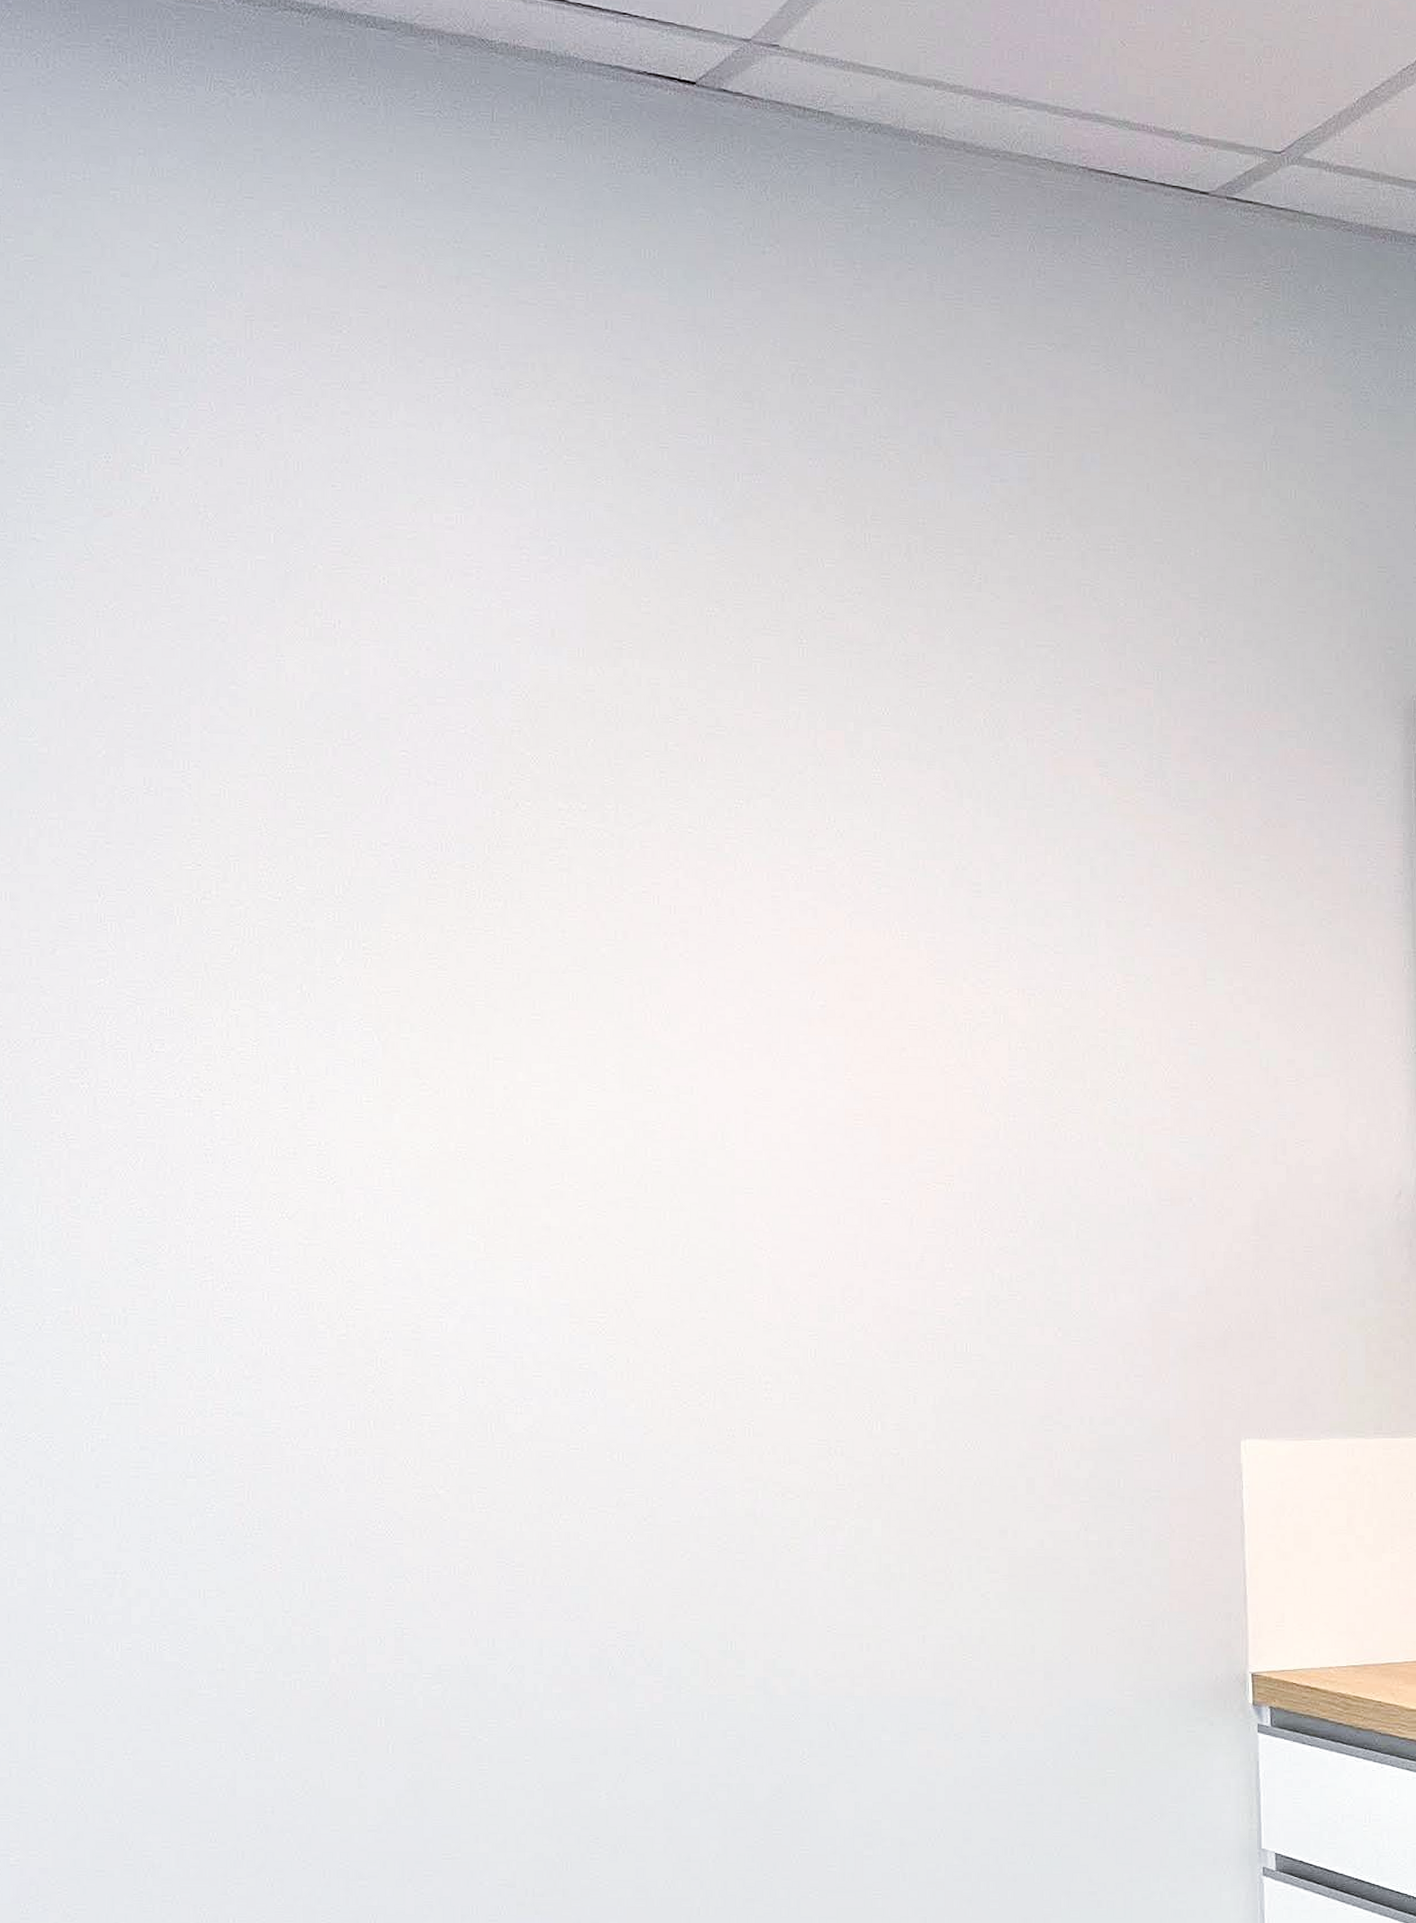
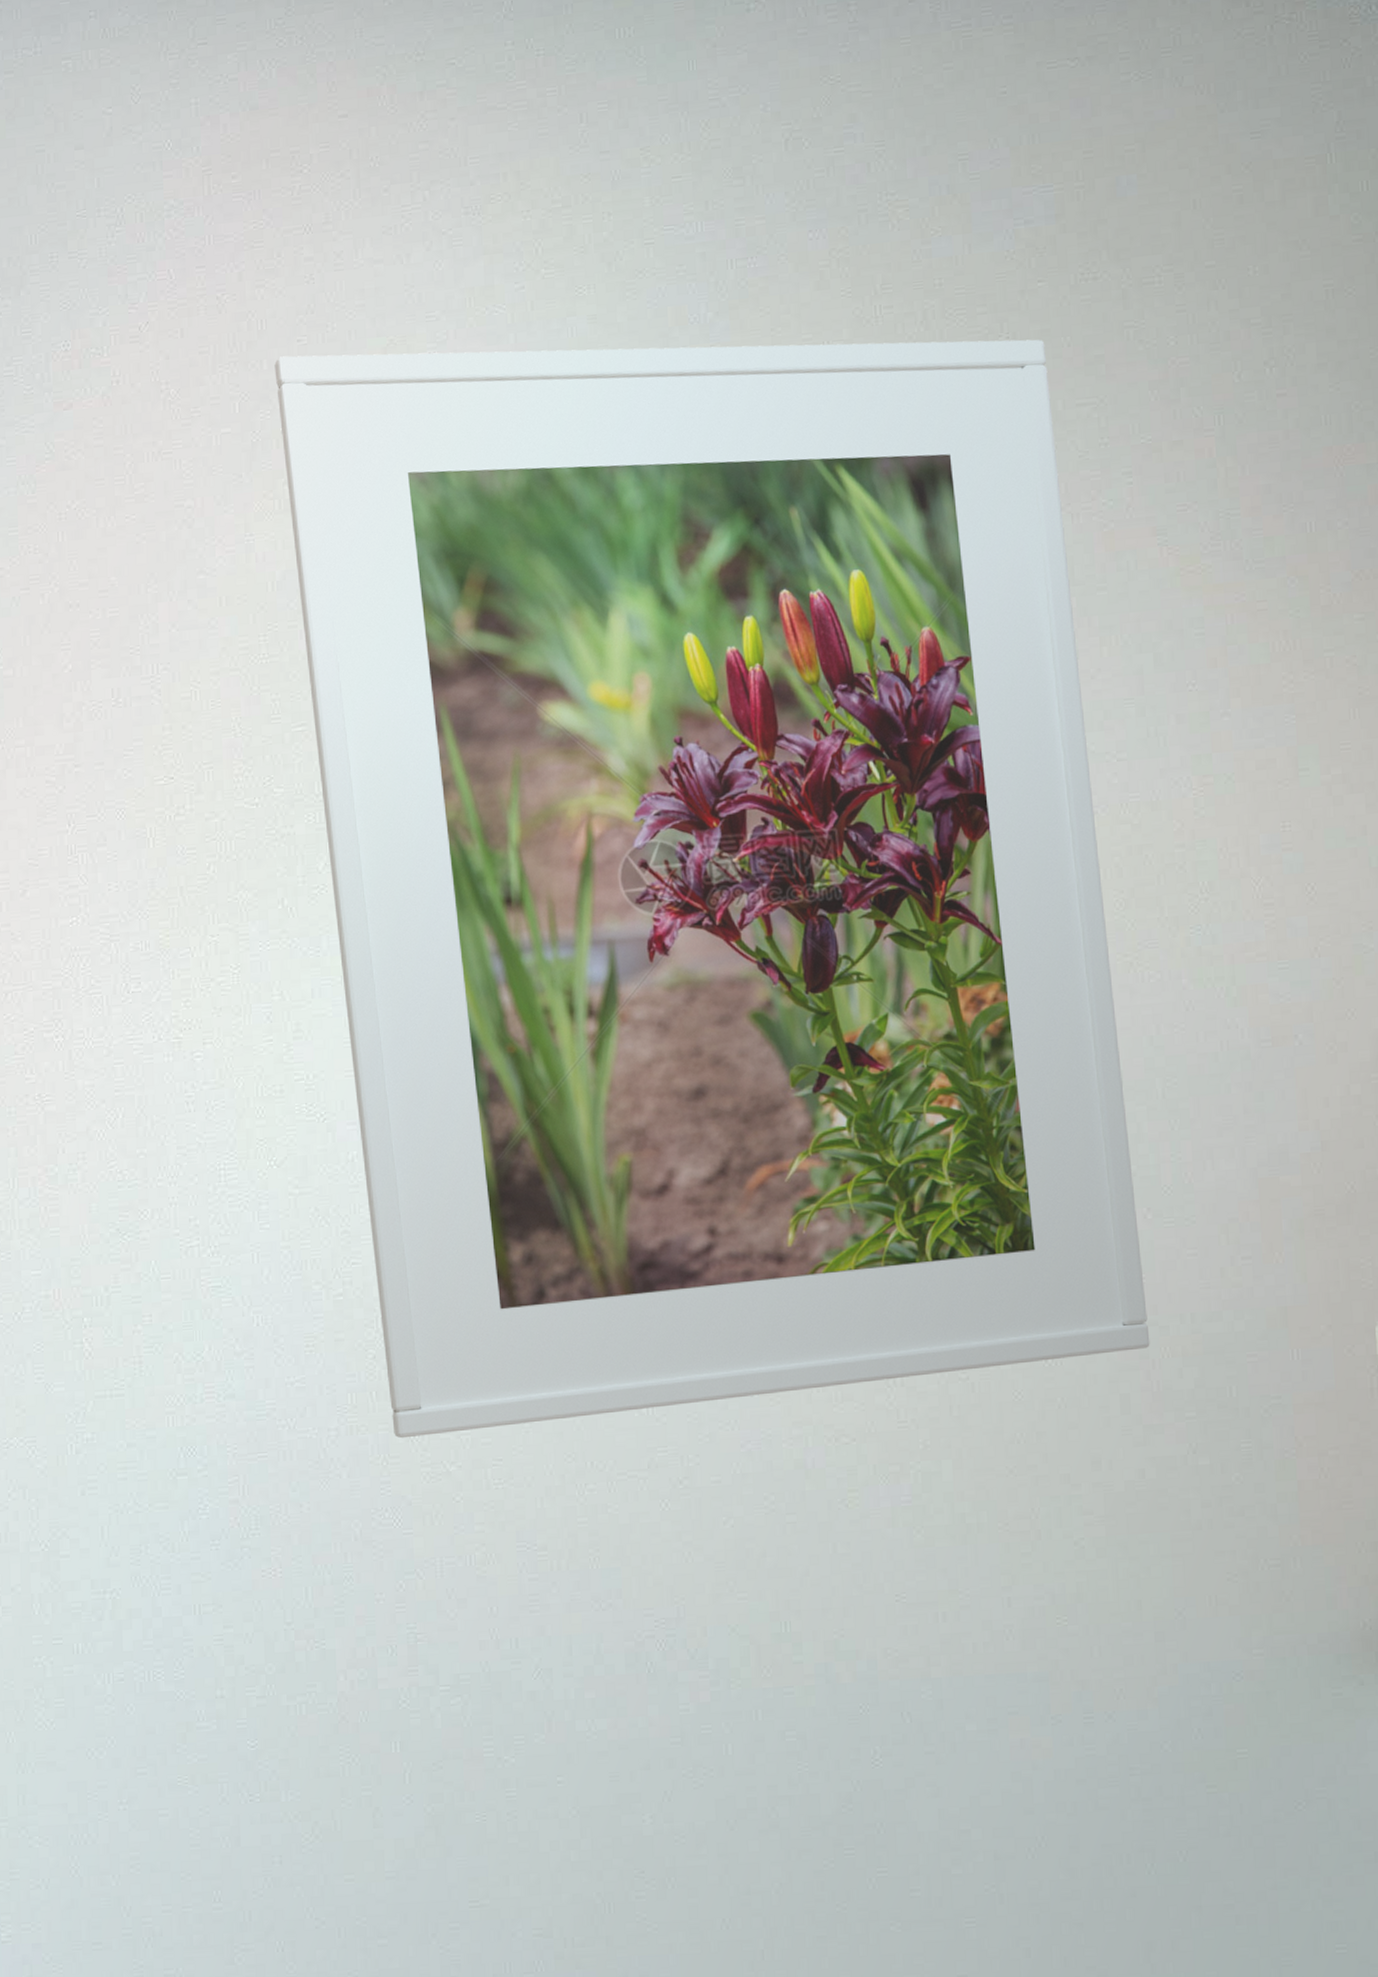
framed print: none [309,498,1054,1463] -> present [274,339,1150,1439]

